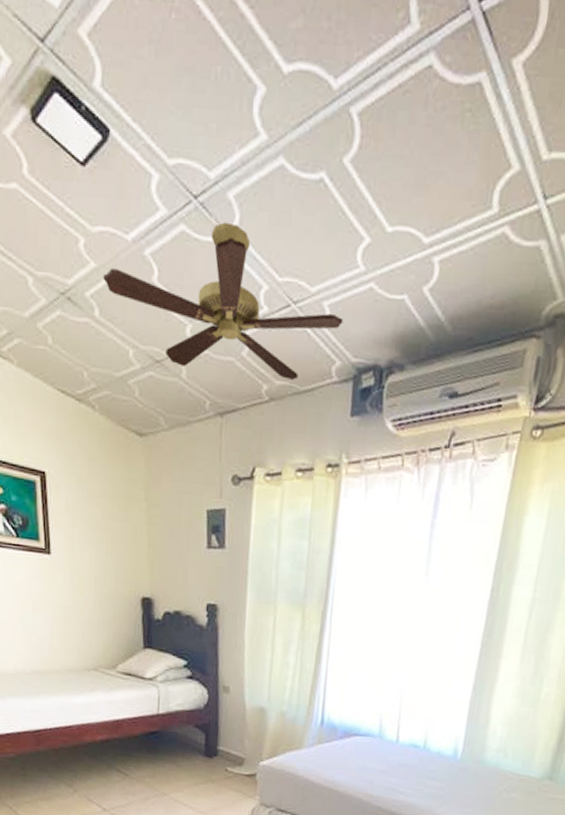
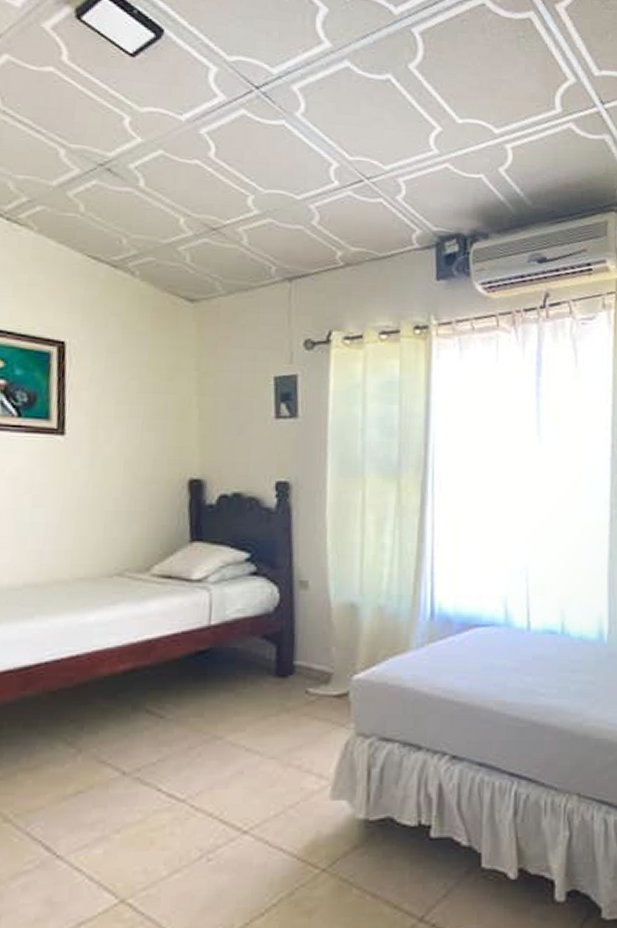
ceiling fan: present [103,222,344,381] -> none [151,109,421,248]

